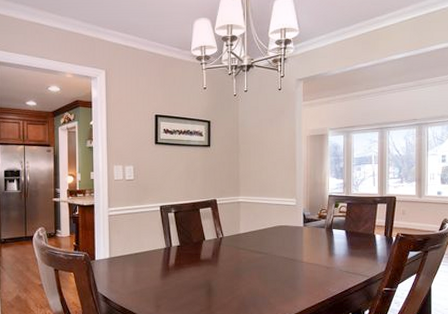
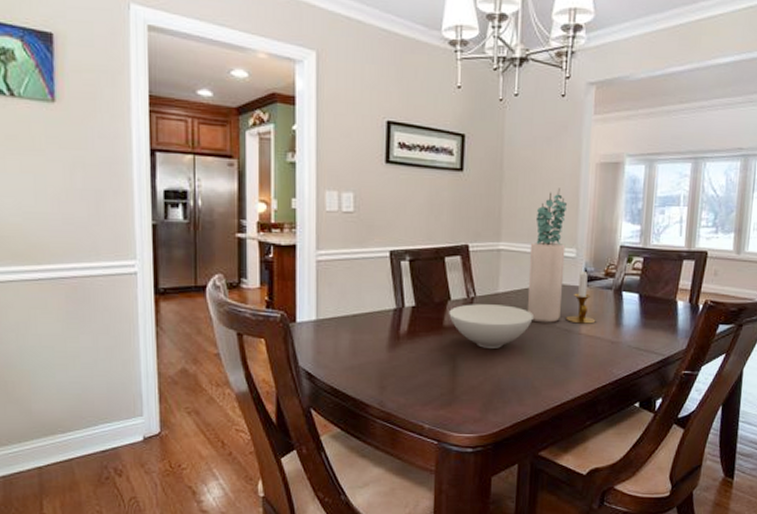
bowl: none [204,242,267,275] -> present [449,304,533,348]
vase: none [261,155,288,255] -> present [526,188,568,323]
candlestick: none [291,216,314,254] -> present [566,272,596,324]

